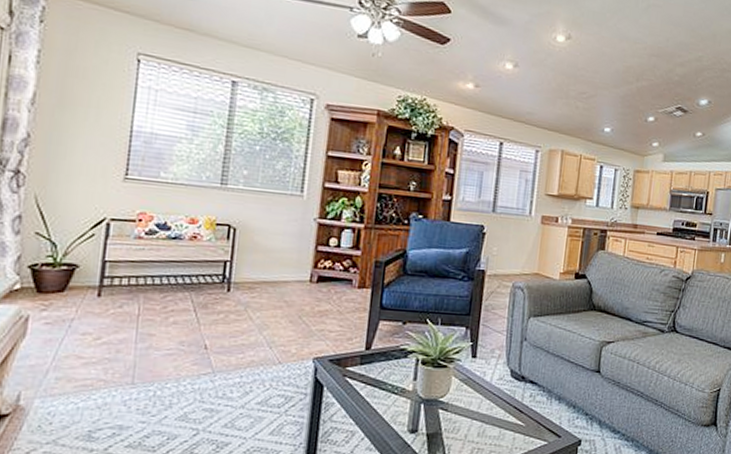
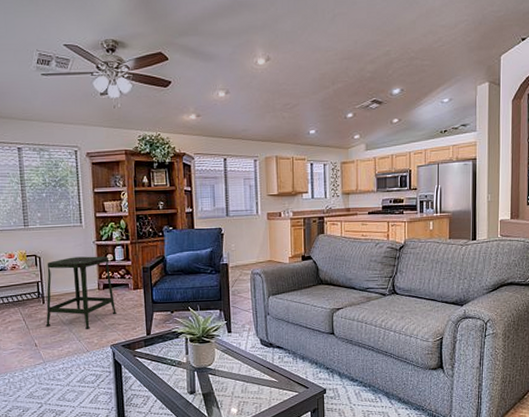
stool: none [225,234,331,333] -> present [45,256,117,329]

